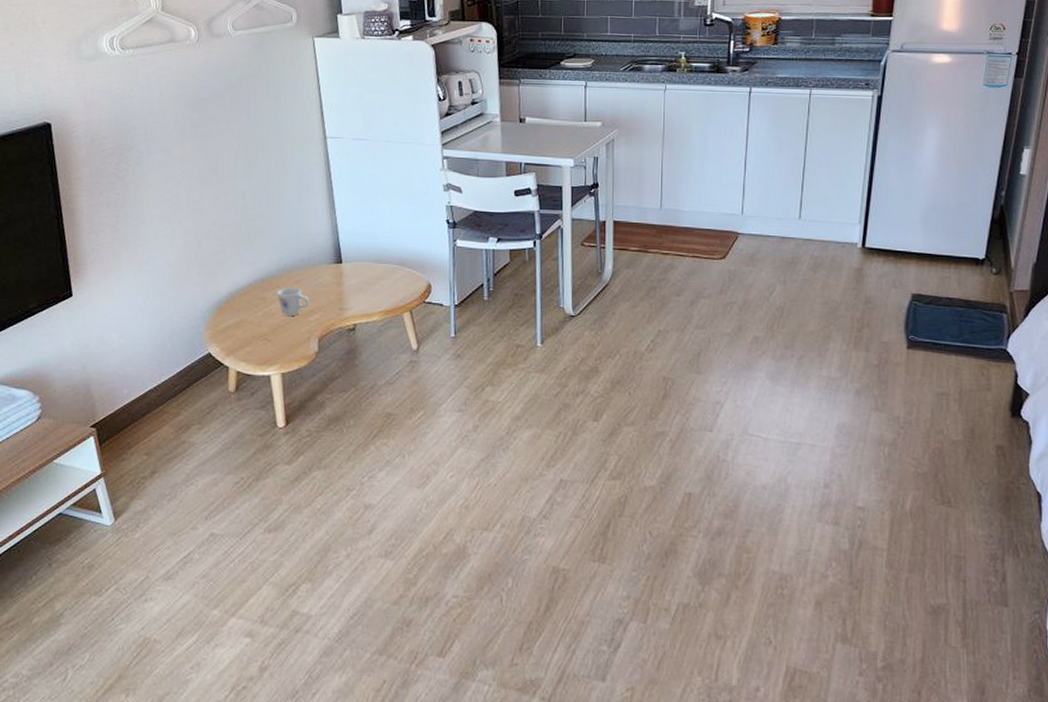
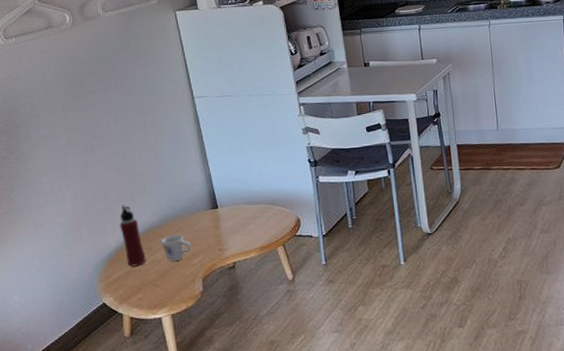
water bottle: none [233,248,259,317] -> present [120,205,146,267]

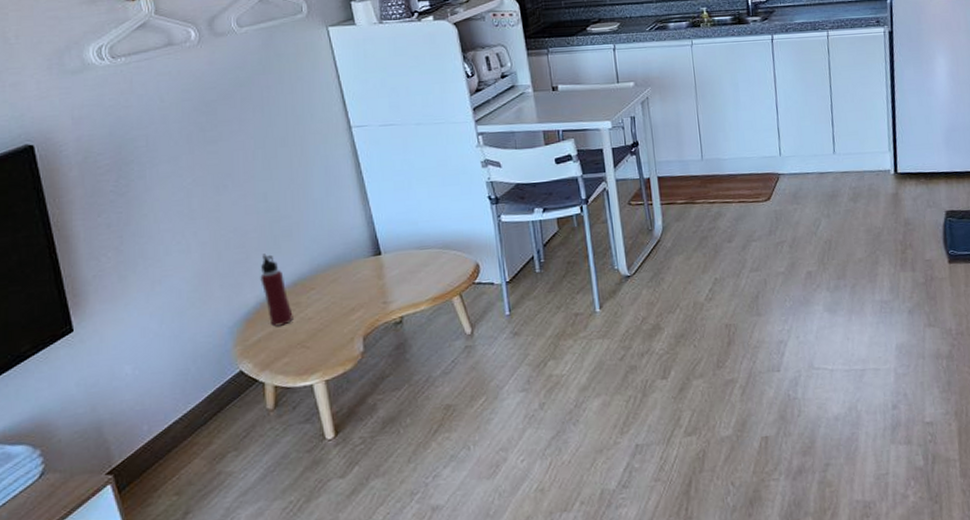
mug: present [161,234,192,261] -> none [311,286,350,318]

